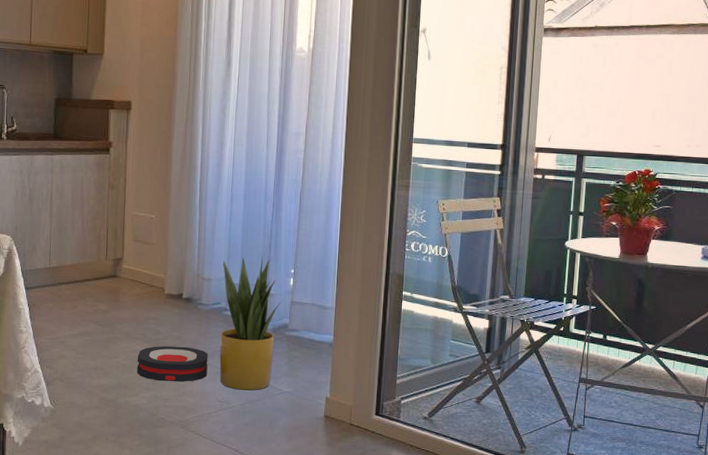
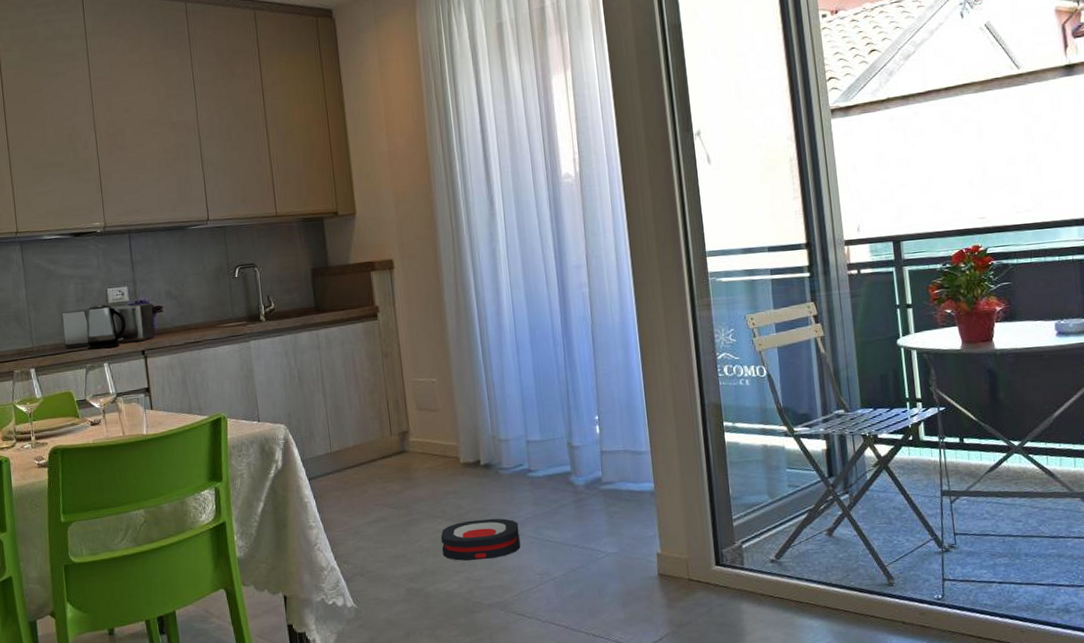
planter: present [219,255,284,391] -> none [518,405,592,559]

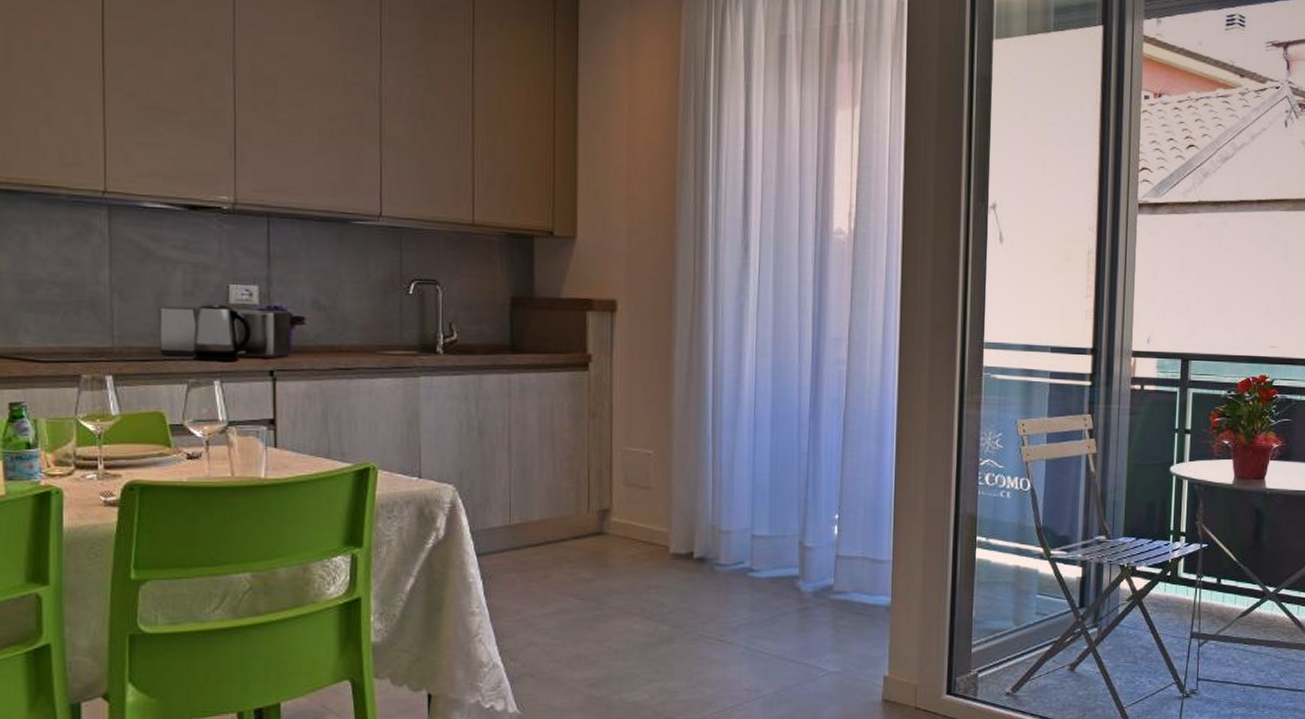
robot vacuum: present [440,518,521,561] -> none [634,621,730,669]

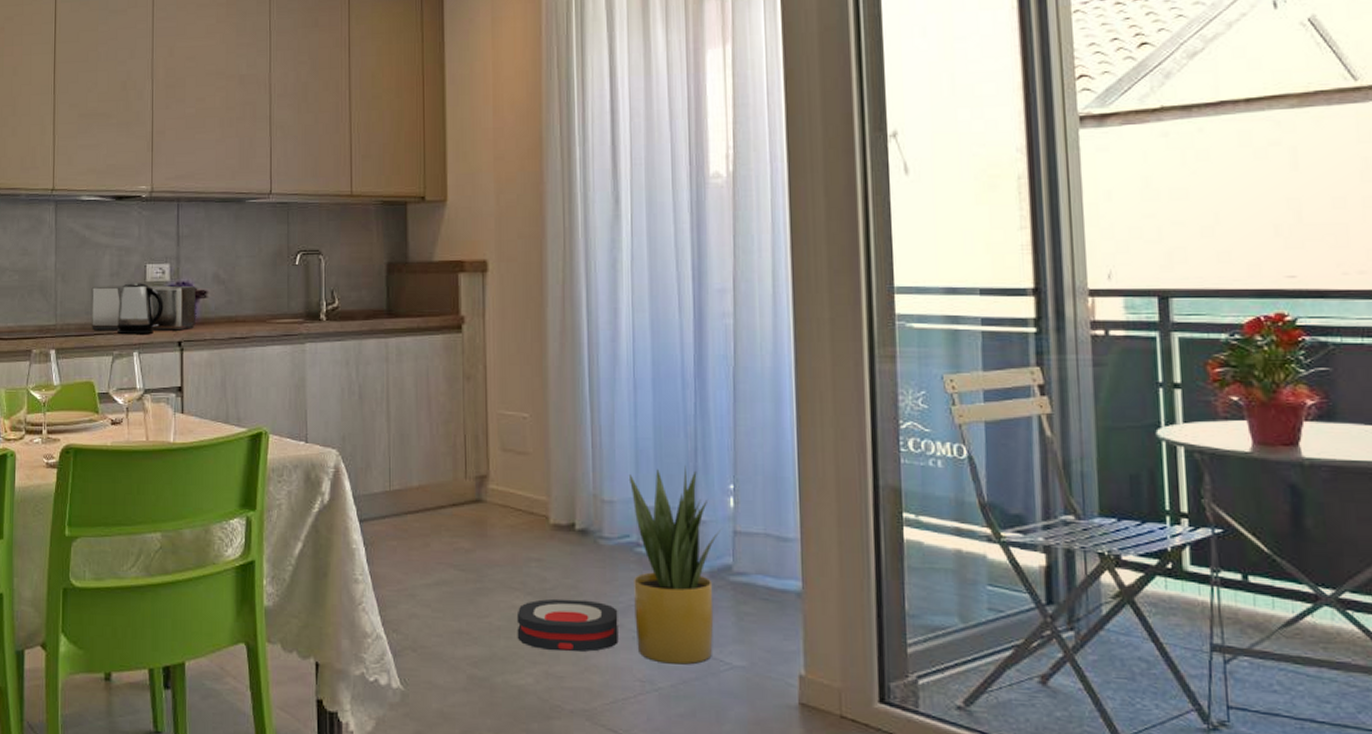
robot vacuum: none [634,621,730,669] -> present [516,598,619,652]
planter: none [745,498,826,674] -> present [628,465,722,665]

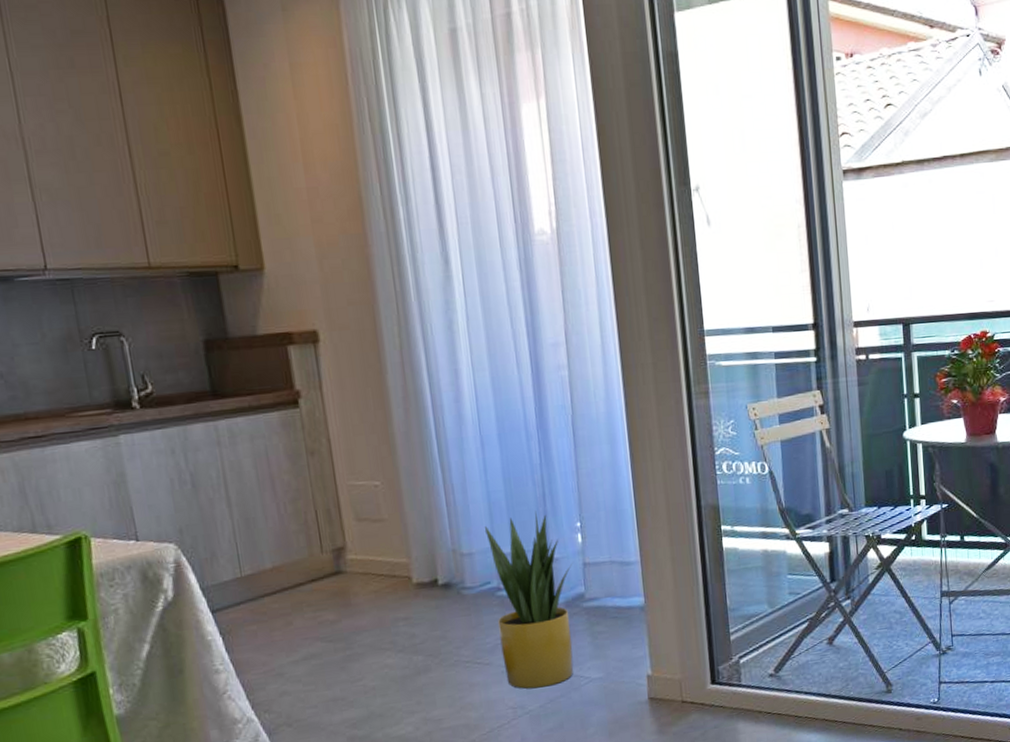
robot vacuum: present [516,598,619,652] -> none [389,646,490,700]

